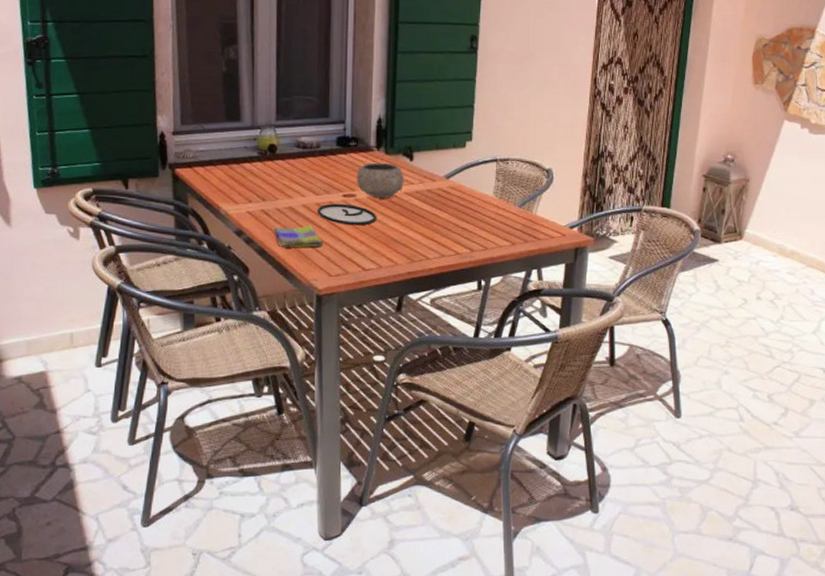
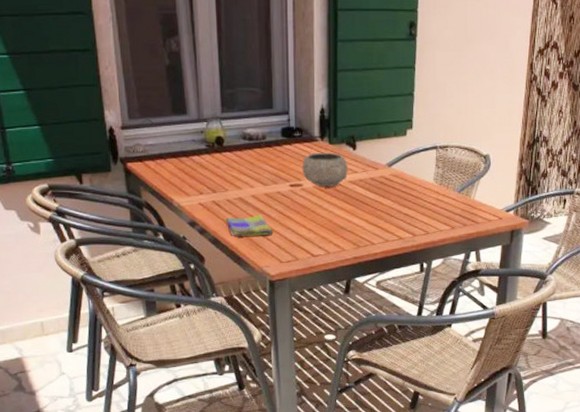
plate: present [317,203,377,226] -> none [265,193,324,214]

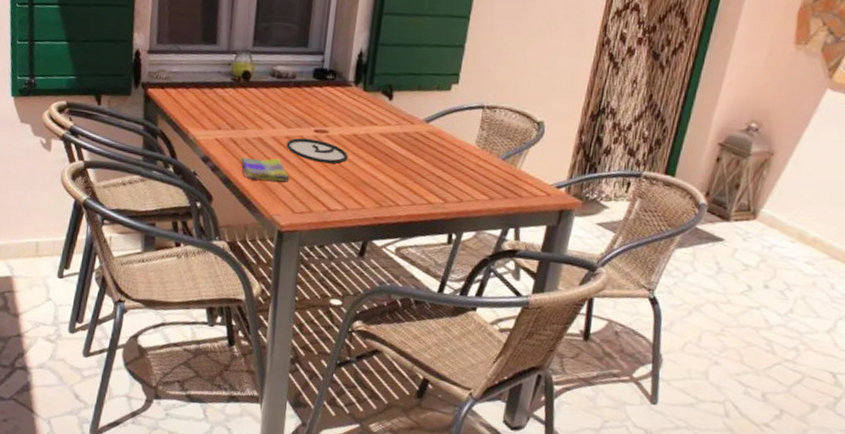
plate: none [265,193,324,214] -> present [286,137,349,164]
bowl: present [302,152,348,187] -> none [329,98,381,138]

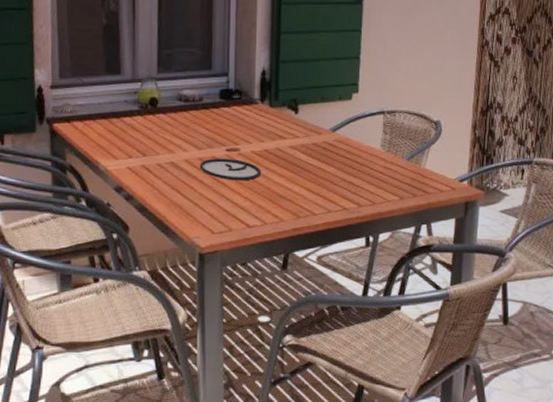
dish towel: present [240,157,290,182] -> none [155,181,206,205]

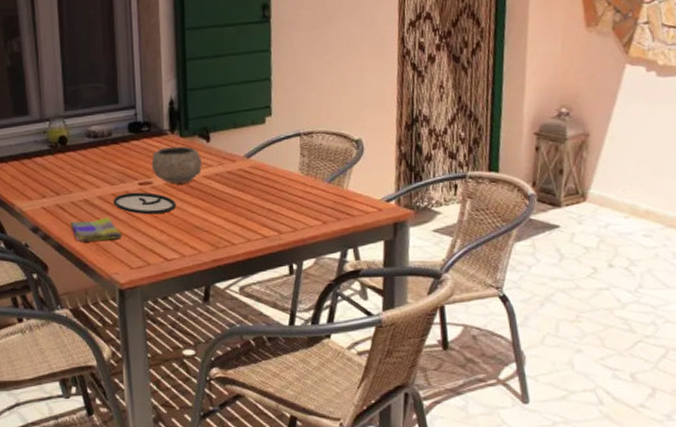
dish towel: none [155,181,206,205] -> present [70,217,122,243]
bowl: none [239,115,289,152] -> present [151,146,202,184]

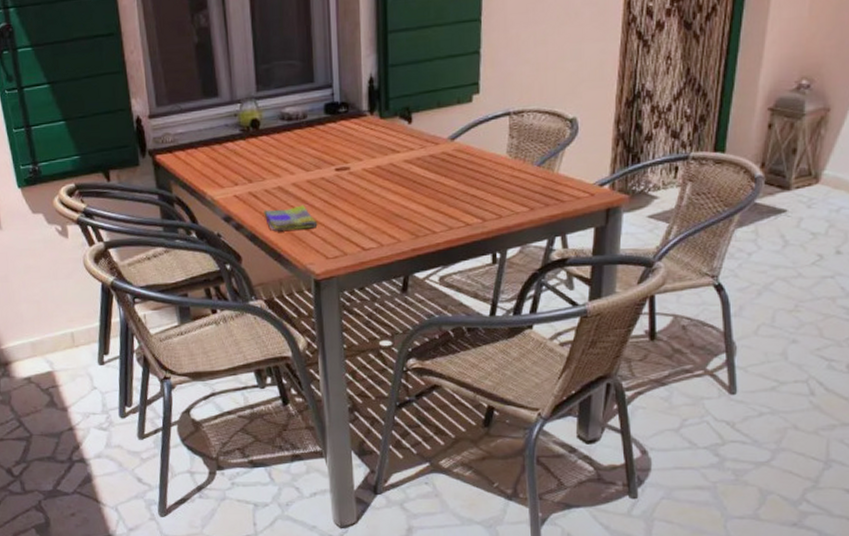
plate: present [113,192,177,215] -> none [308,178,375,202]
bowl: present [151,146,202,184] -> none [348,128,403,169]

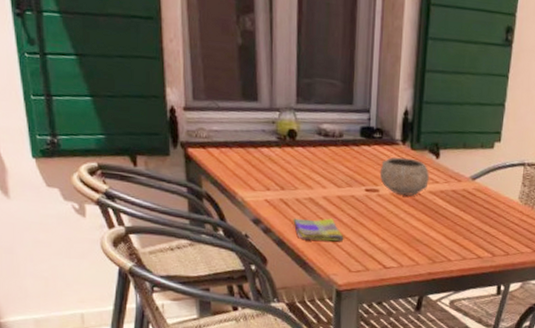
bowl: none [348,128,403,169] -> present [379,157,429,196]

